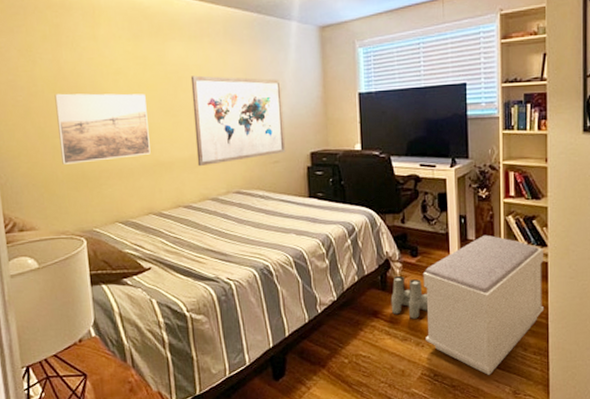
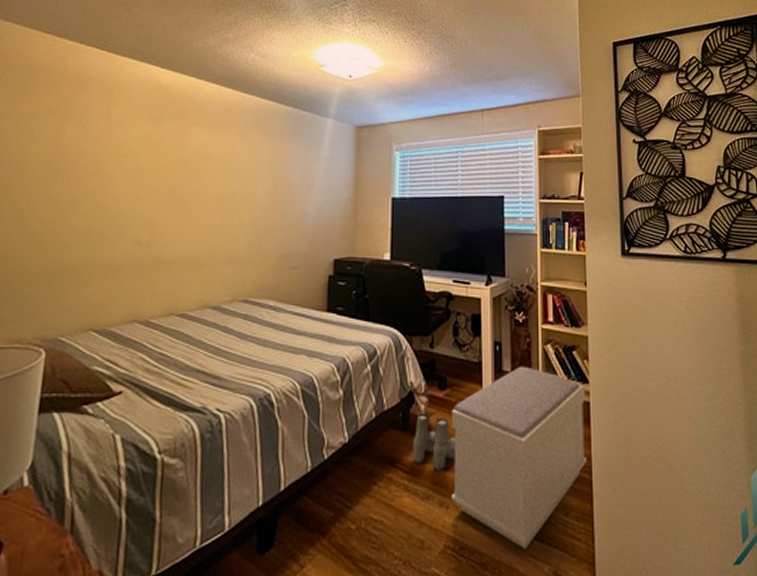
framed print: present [55,93,151,164] -> none [37,172,155,255]
wall art: present [190,75,286,166] -> none [202,165,311,267]

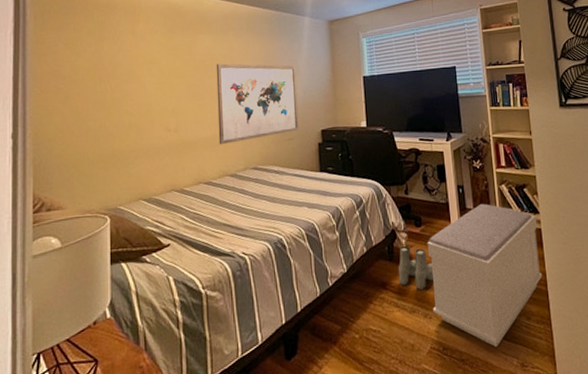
wall art: none [202,165,311,267] -> present [216,63,299,144]

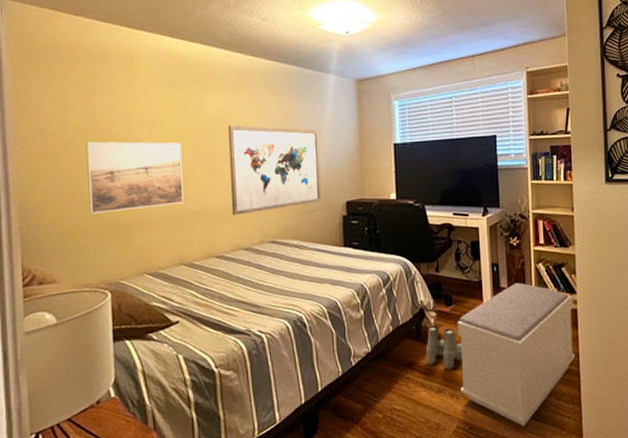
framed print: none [93,80,177,146] -> present [86,141,184,214]

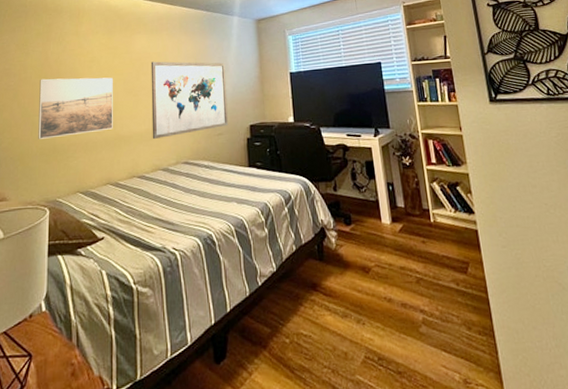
boots: present [425,325,463,371] -> none [328,244,367,294]
bench: present [457,282,576,427] -> none [357,201,482,360]

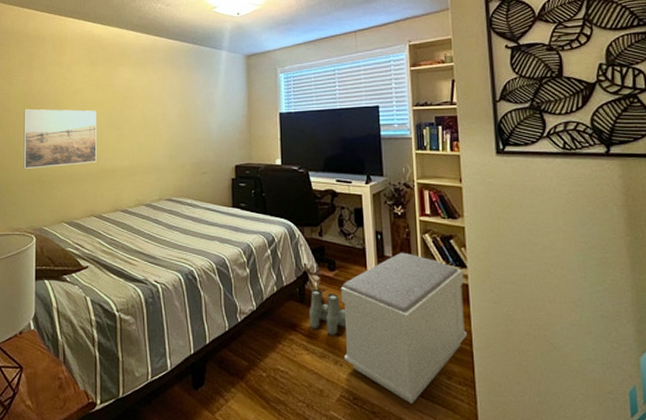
wall art: present [151,61,229,139] -> none [134,95,213,174]
boots: none [328,244,367,294] -> present [308,288,347,336]
bench: none [357,201,482,360] -> present [340,252,468,405]

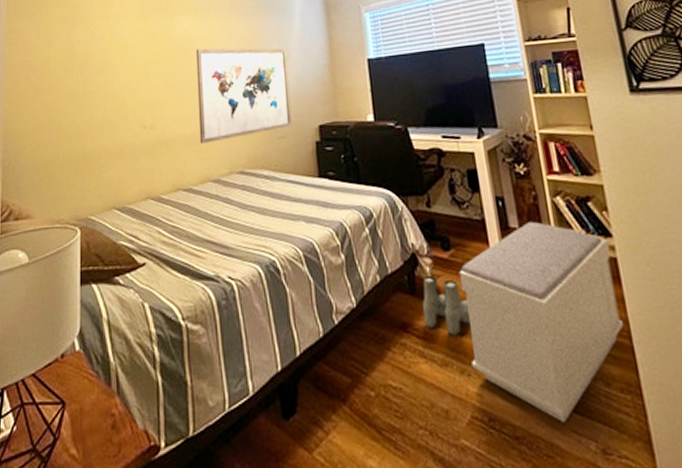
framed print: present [23,109,97,169] -> none [65,69,153,145]
wall art: none [134,95,213,174] -> present [195,48,293,143]

